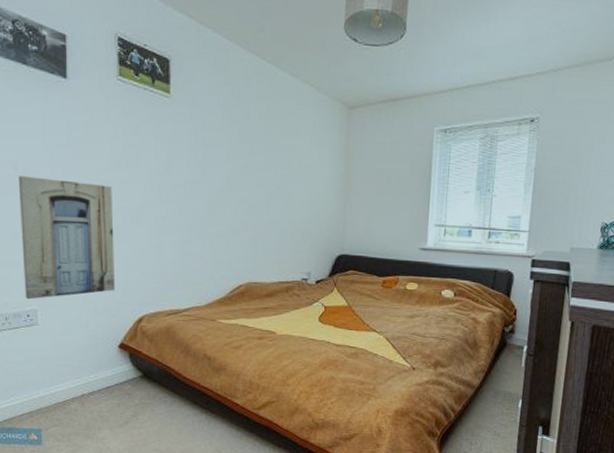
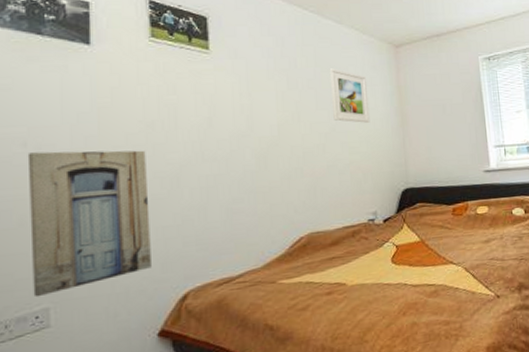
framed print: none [279,125,316,185] -> present [329,68,370,123]

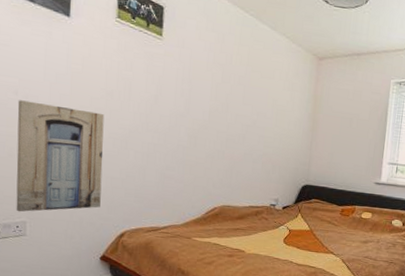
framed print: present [329,68,370,123] -> none [255,69,288,123]

